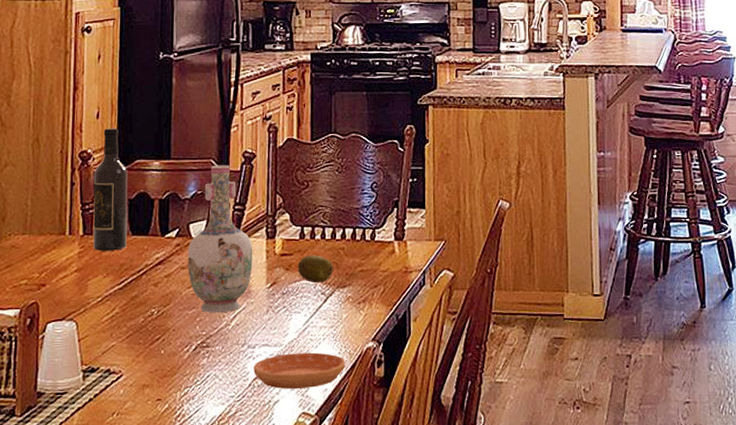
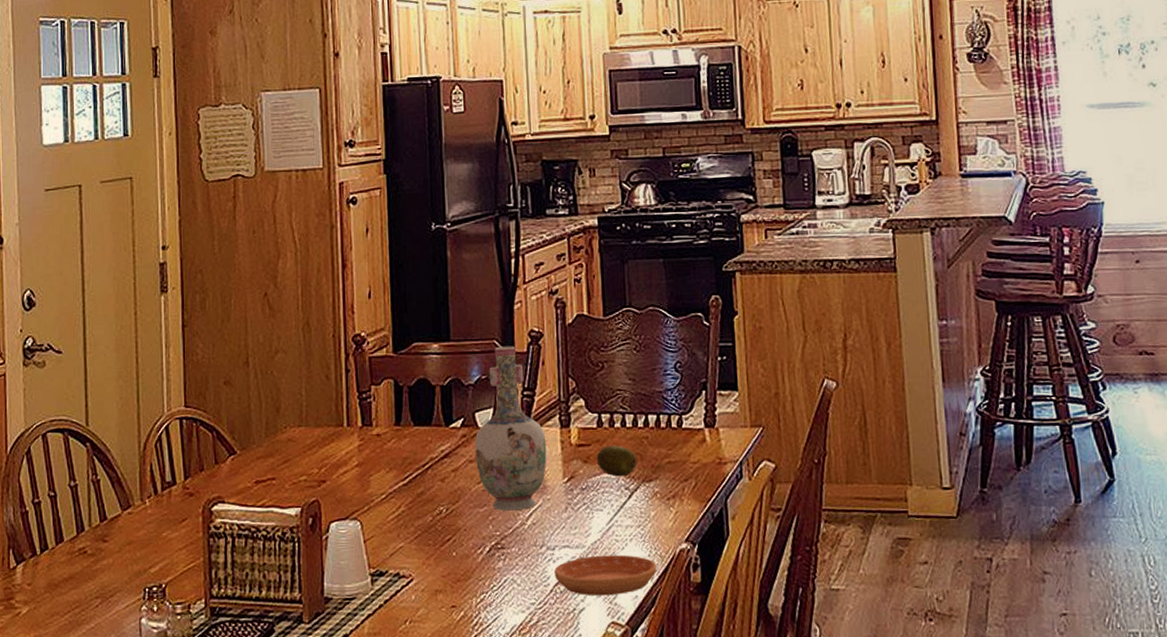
wine bottle: present [92,128,128,251] -> none [369,308,409,444]

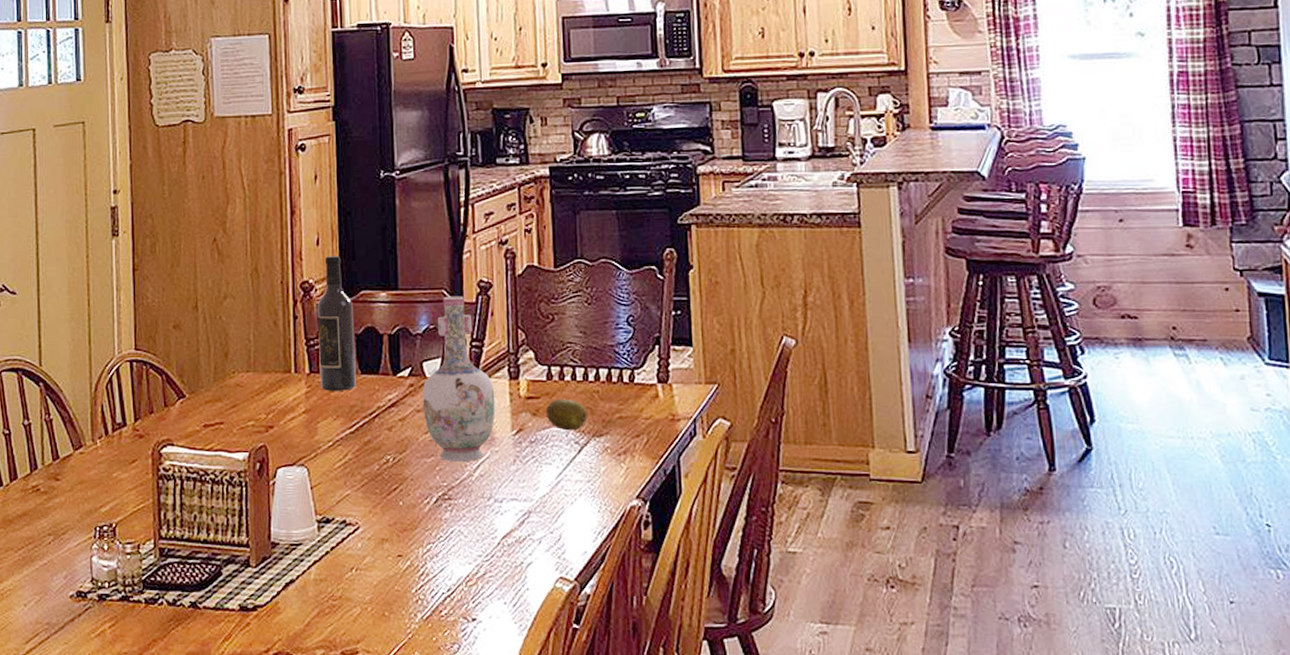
wine bottle: none [369,308,409,444] -> present [317,256,356,391]
saucer: present [554,555,657,596] -> none [502,509,607,551]

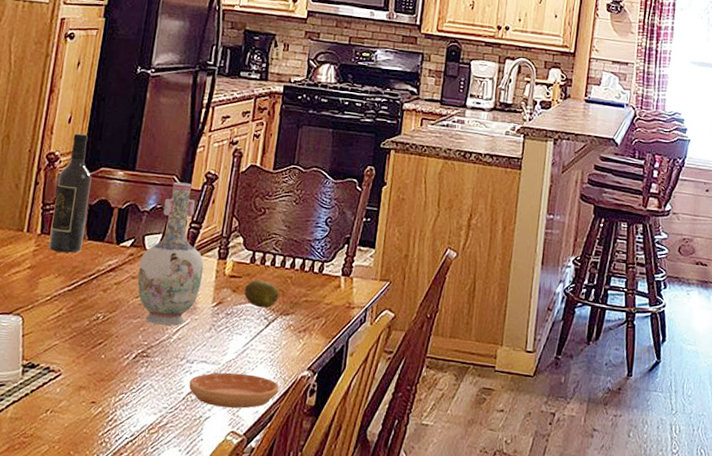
saucer: none [502,509,607,551] -> present [189,372,280,409]

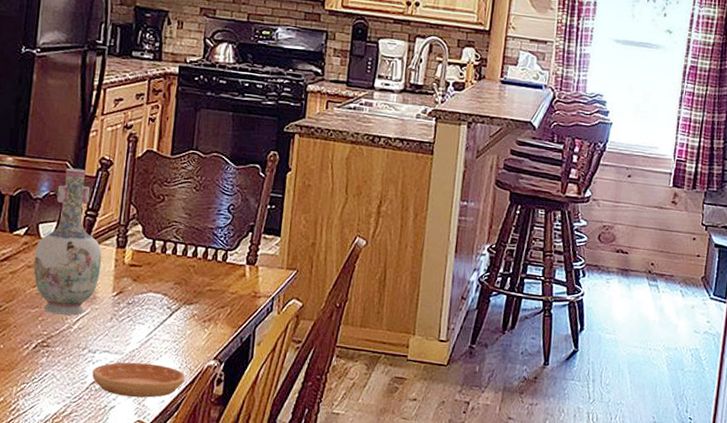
fruit: present [244,279,280,309] -> none [145,268,182,298]

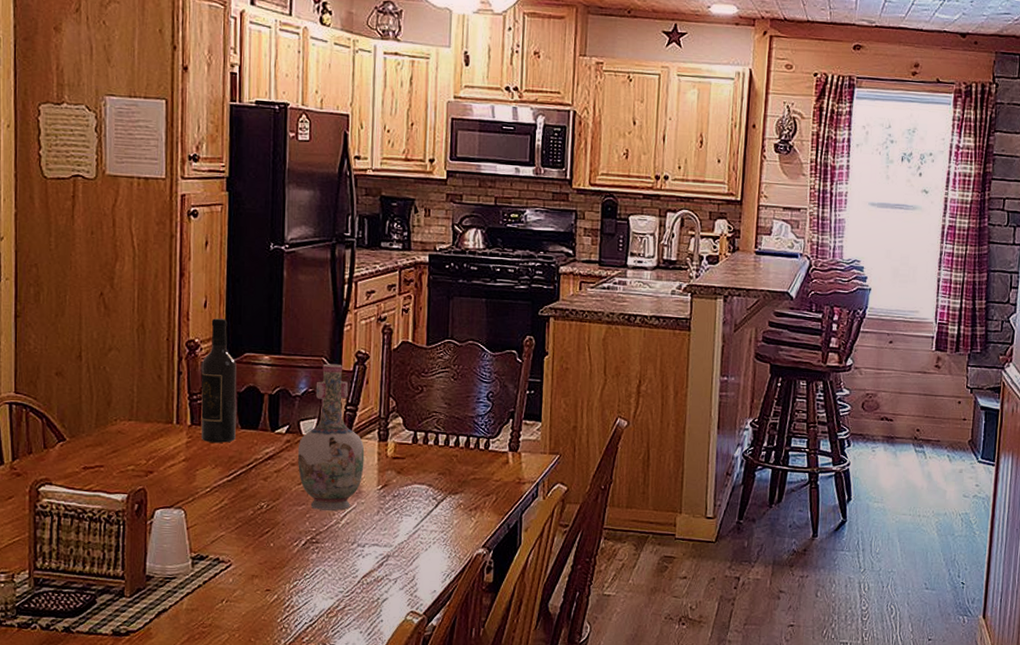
saucer: present [92,362,186,398] -> none [363,554,455,589]

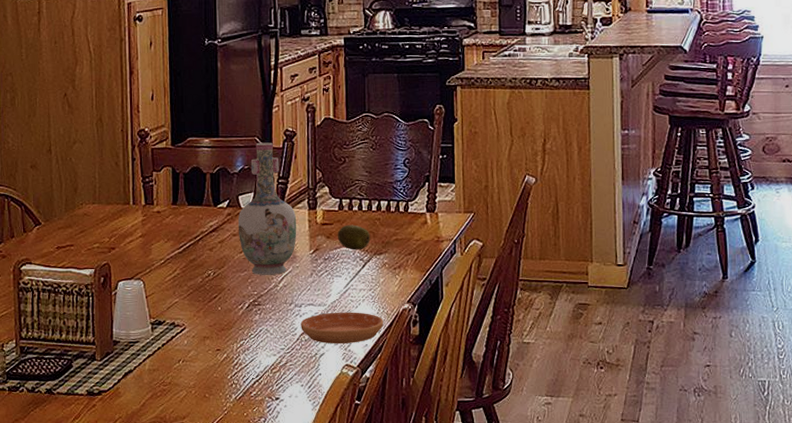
wine bottle: present [201,318,237,443] -> none [151,109,184,219]
saucer: none [363,554,455,589] -> present [301,312,384,344]
fruit: none [409,460,446,489] -> present [337,224,371,250]

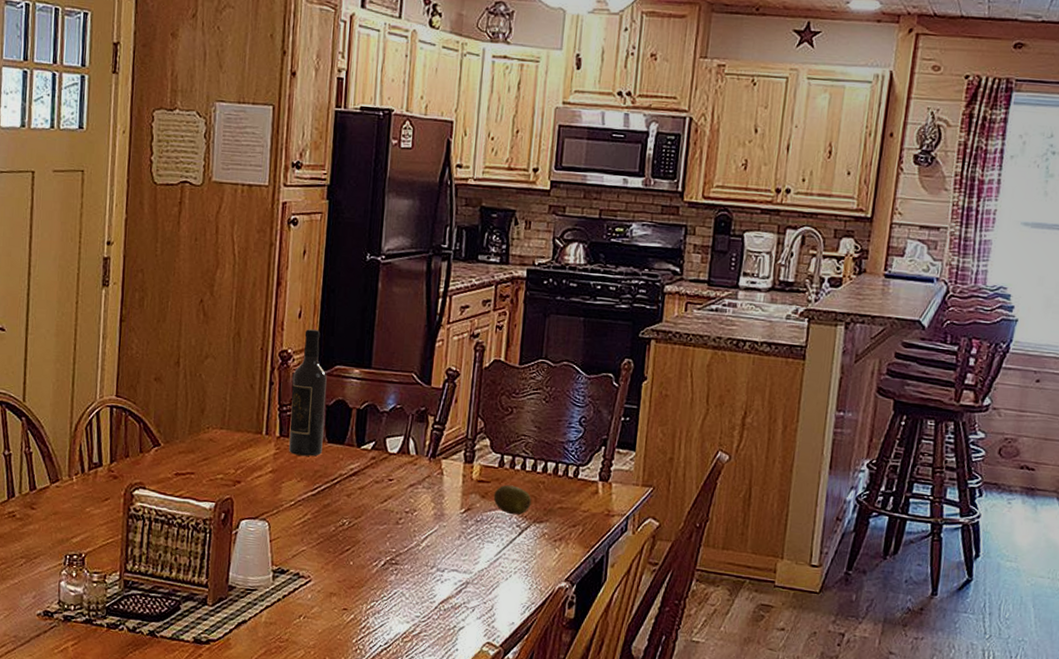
wine bottle: none [151,109,184,219] -> present [288,329,327,457]
vase: present [237,142,297,276] -> none [381,379,450,533]
saucer: present [301,312,384,344] -> none [440,582,536,620]

